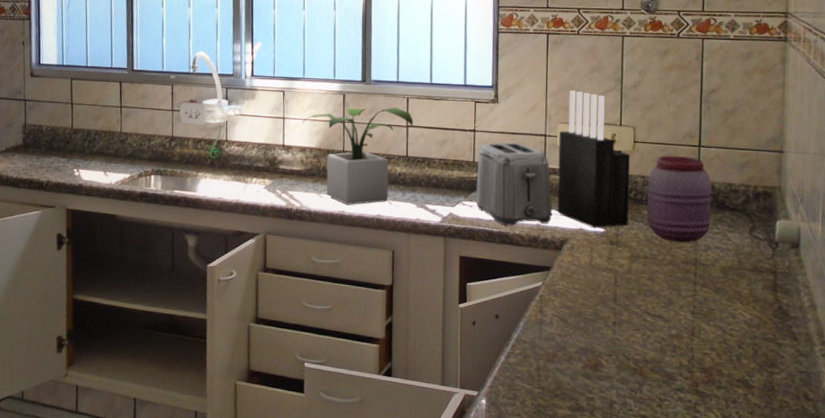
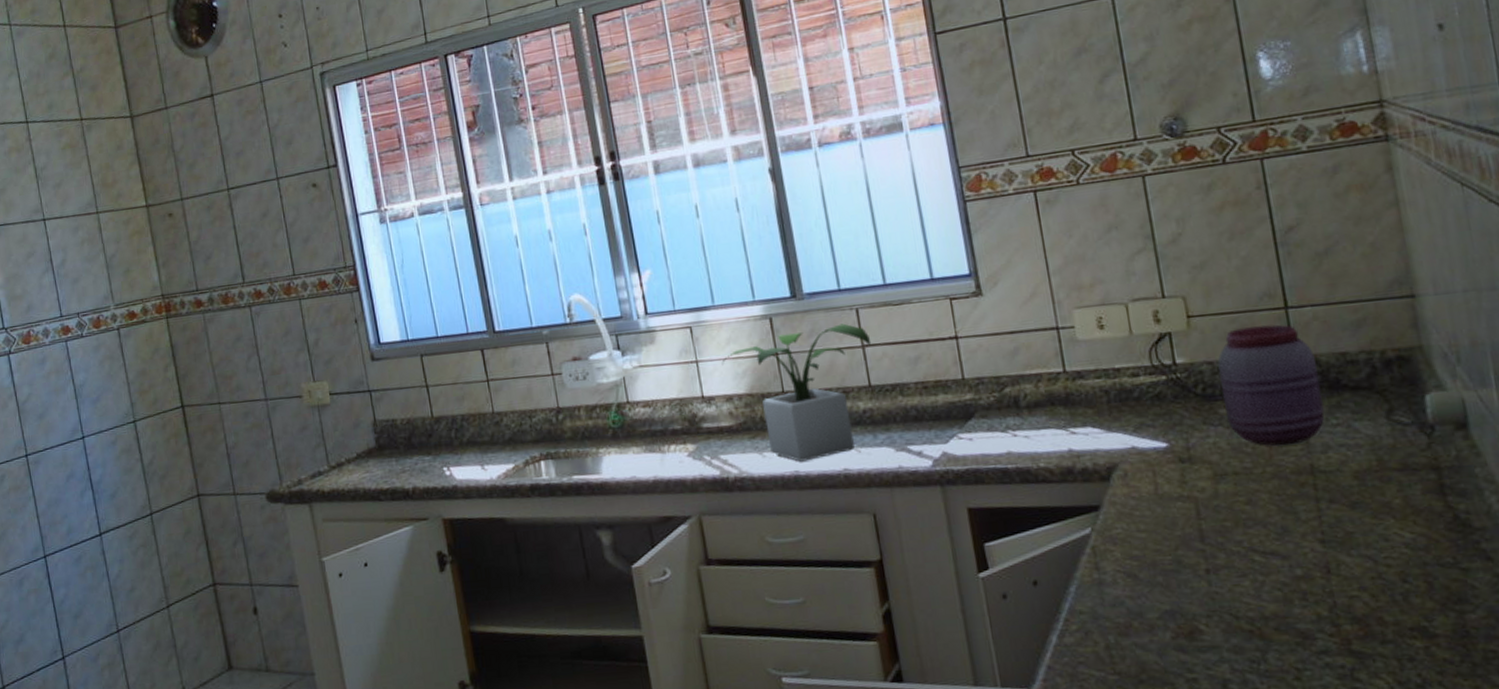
toaster: present [476,142,553,226] -> none [967,344,1089,458]
knife block: present [557,90,631,228] -> none [1076,260,1202,444]

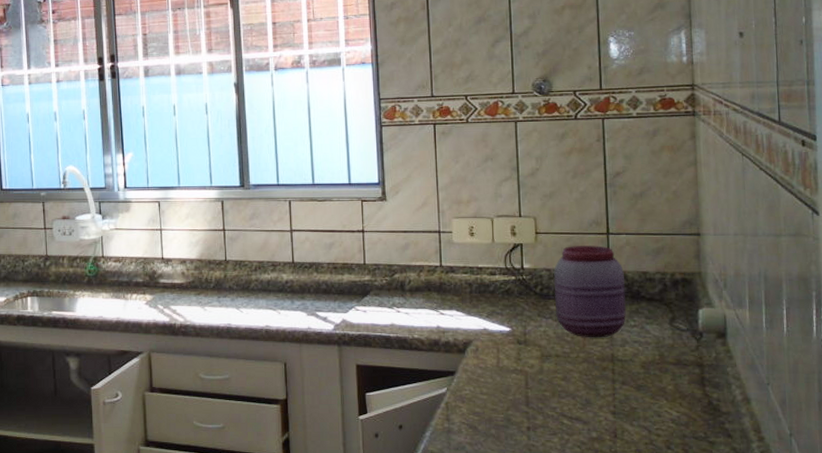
potted plant: present [721,323,872,462] -> none [180,211,298,317]

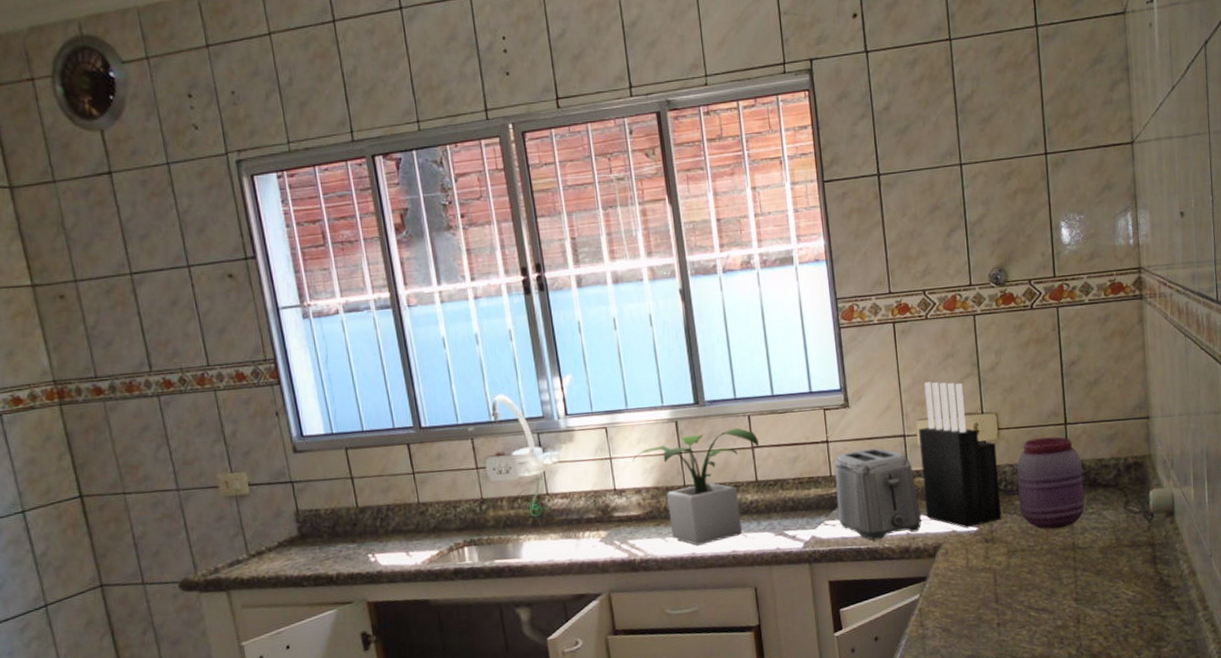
potted plant: none [180,211,298,317] -> present [632,427,760,545]
toaster: none [368,241,453,330] -> present [834,448,922,540]
knife block: none [454,182,537,328] -> present [919,382,1002,528]

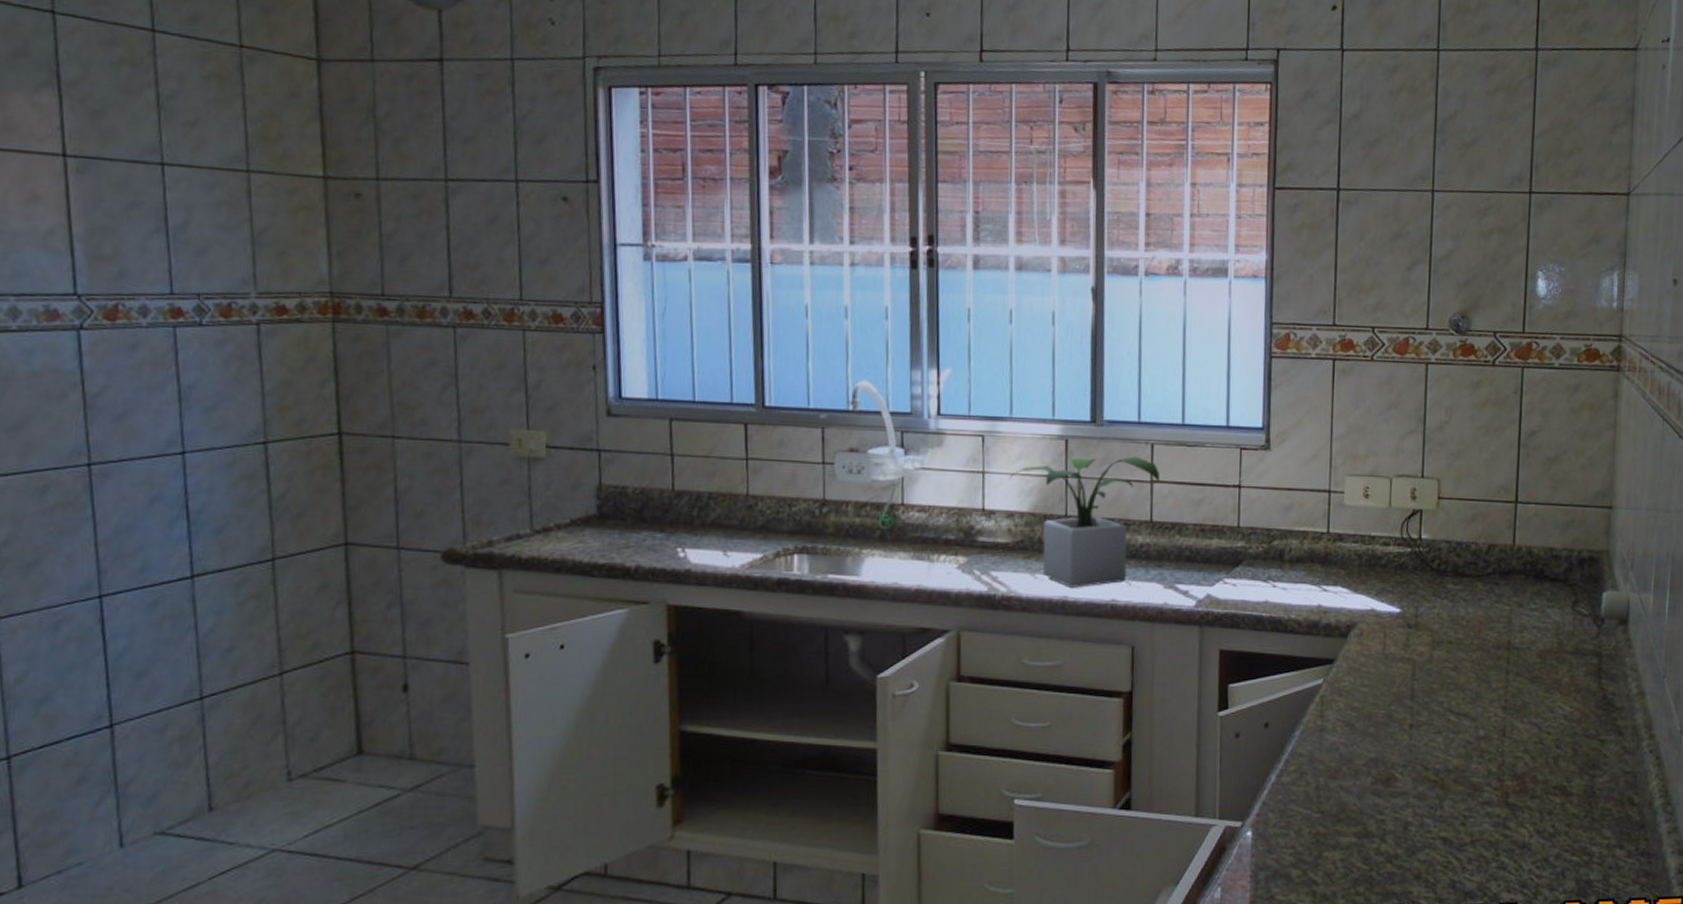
toaster: present [834,448,922,540] -> none [1240,501,1338,608]
knife block: present [919,382,1002,528] -> none [1343,433,1434,608]
jar: present [1016,436,1085,529] -> none [1452,515,1529,623]

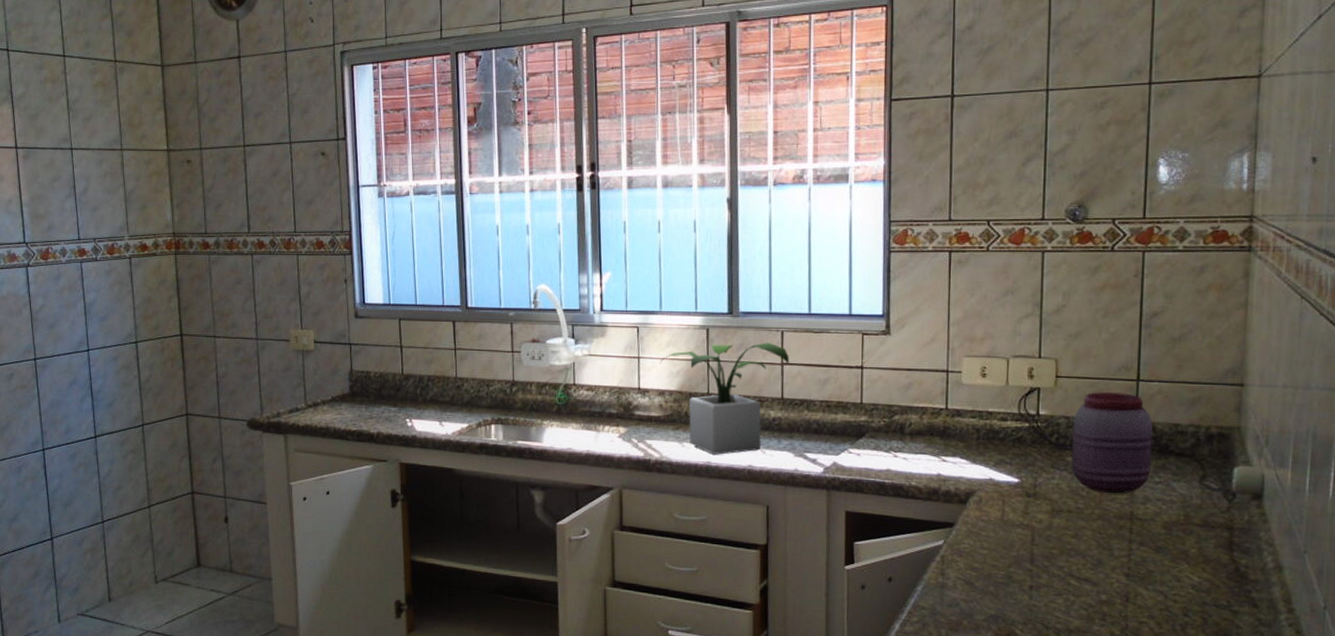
jar: none [1452,515,1529,623] -> present [1071,392,1153,494]

